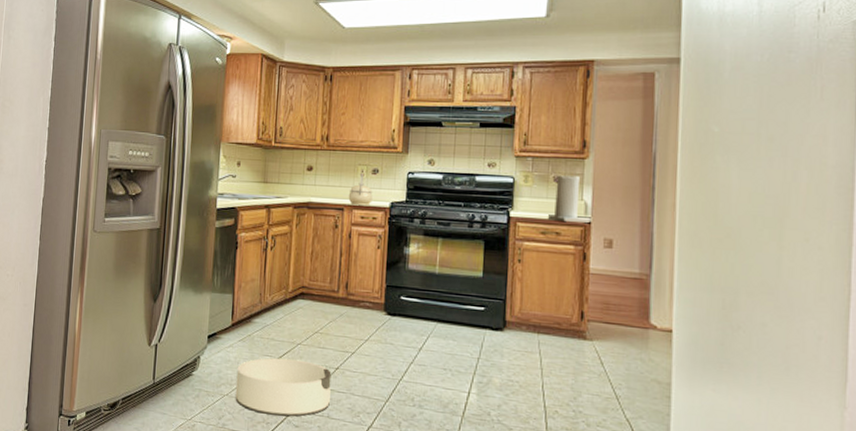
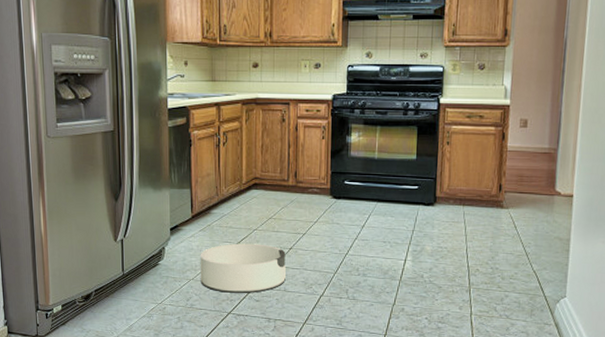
kettle: present [348,172,373,206] -> none [293,67,316,100]
paper towel: present [548,175,591,224] -> none [473,63,510,107]

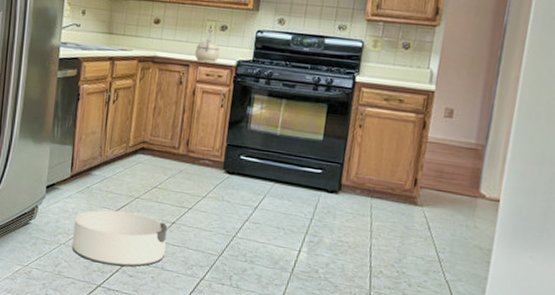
kettle: none [293,67,316,100] -> present [194,28,220,64]

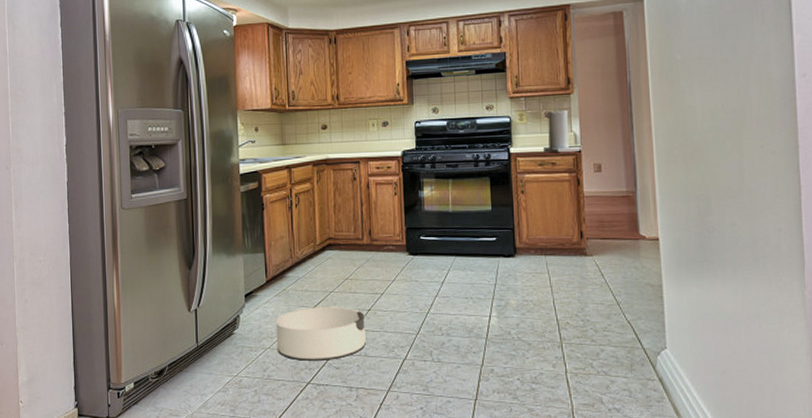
kettle: present [194,28,220,64] -> none [363,126,385,158]
paper towel: none [393,42,435,93] -> present [544,110,581,153]

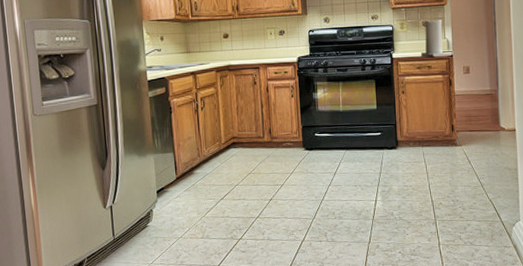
pet bowl: present [276,306,366,361] -> none [186,198,268,247]

